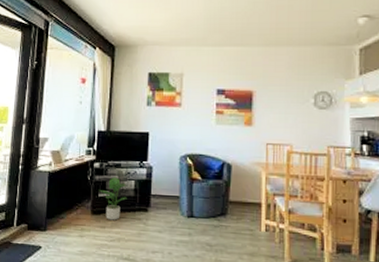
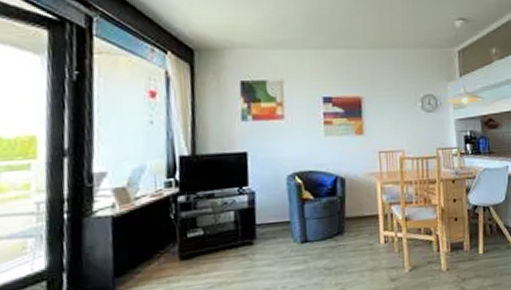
potted plant: present [98,177,127,221] -> none [187,210,226,264]

